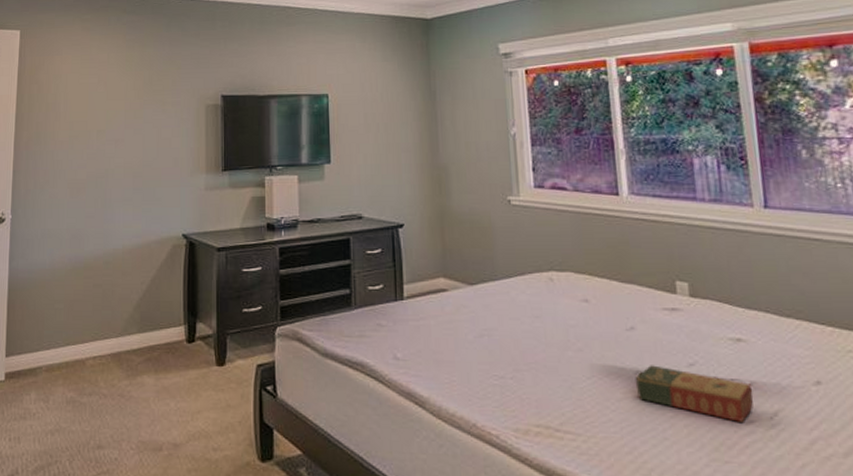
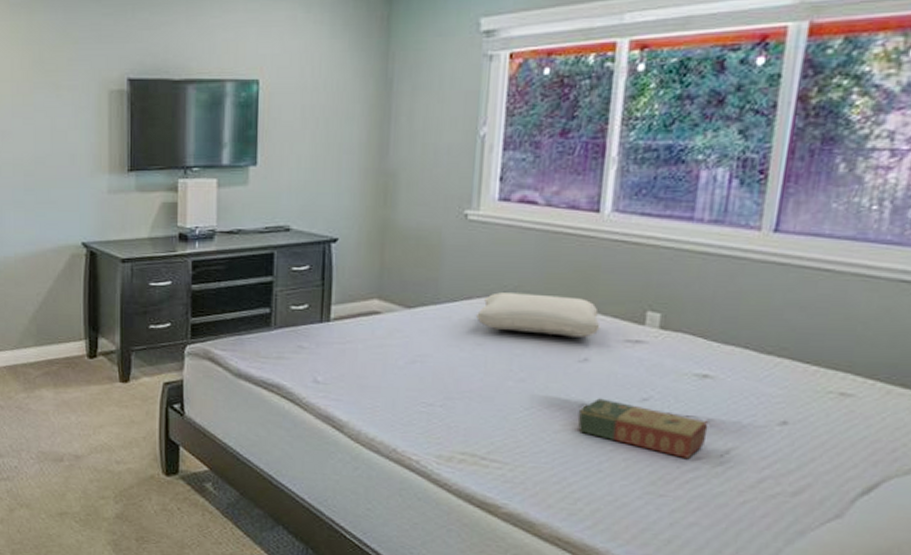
pillow: none [529,268,639,307] -> present [475,292,601,338]

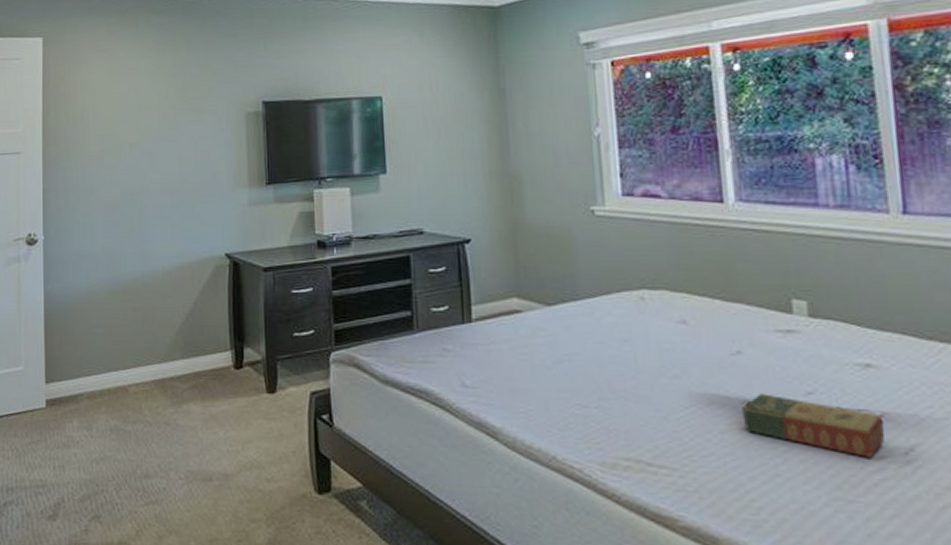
pillow: present [475,292,601,338] -> none [617,286,747,329]

